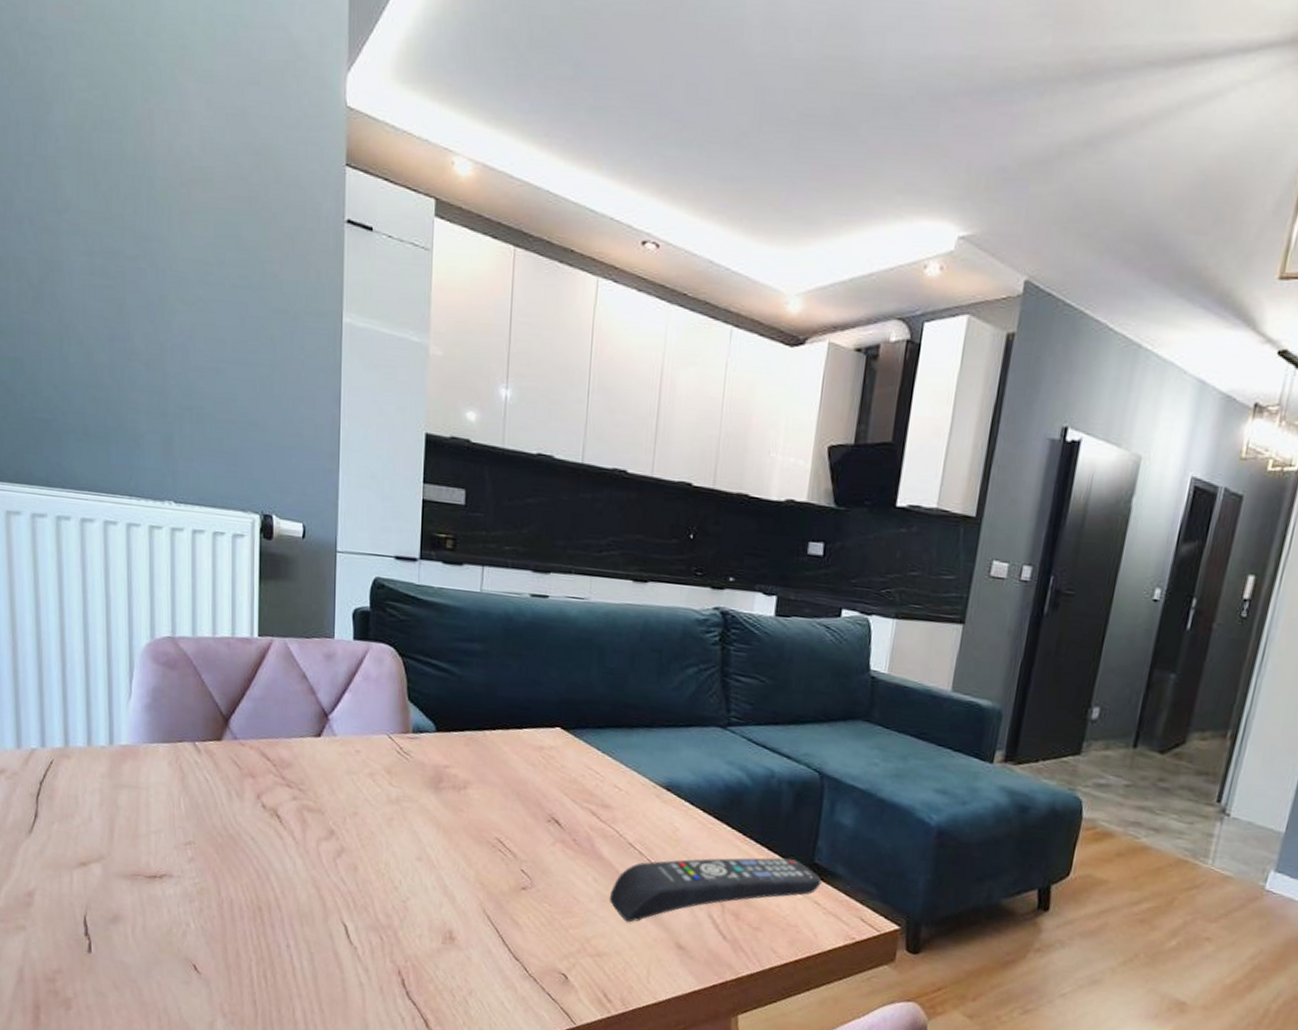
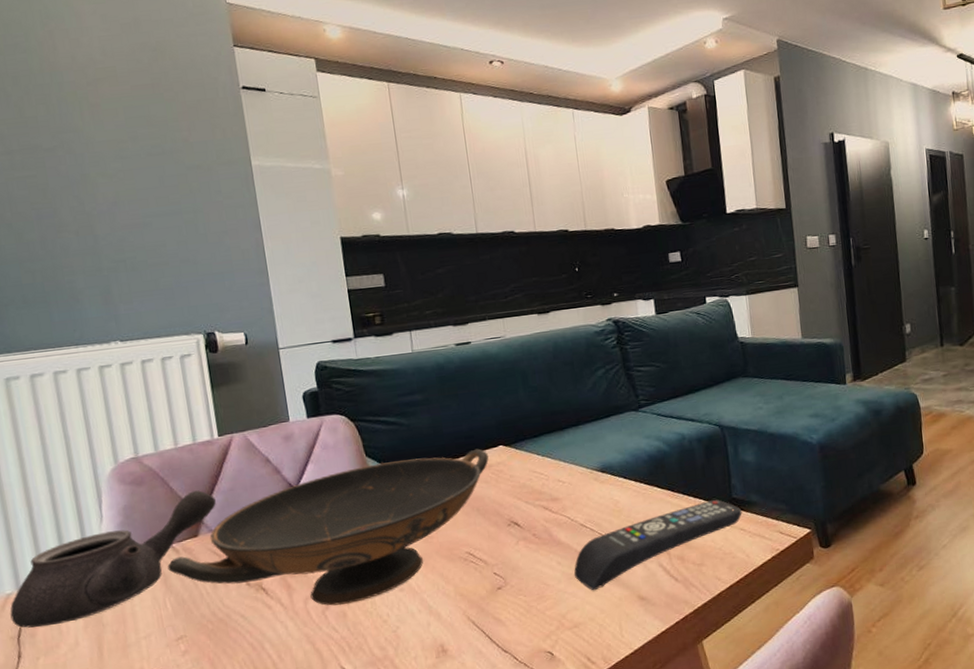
teapot: none [32,690,246,795] -> present [10,490,217,628]
decorative bowl: none [187,709,542,859] -> present [167,448,489,606]

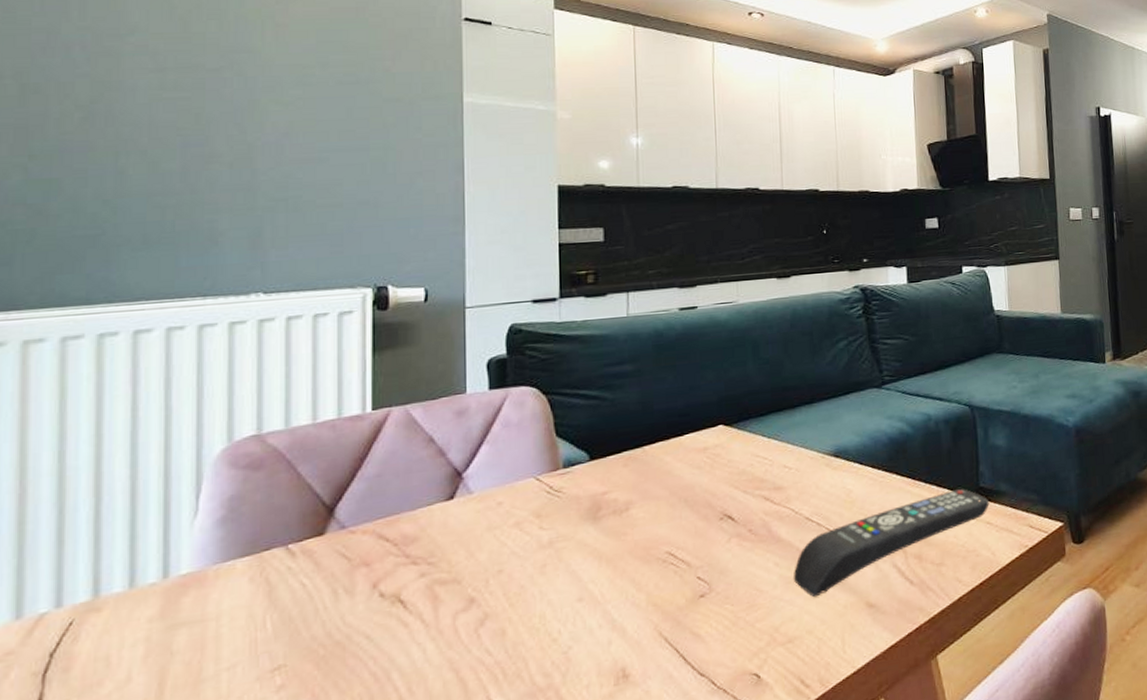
teapot: present [10,490,217,628] -> none [39,476,357,660]
decorative bowl: present [167,448,489,606] -> none [276,428,705,622]

